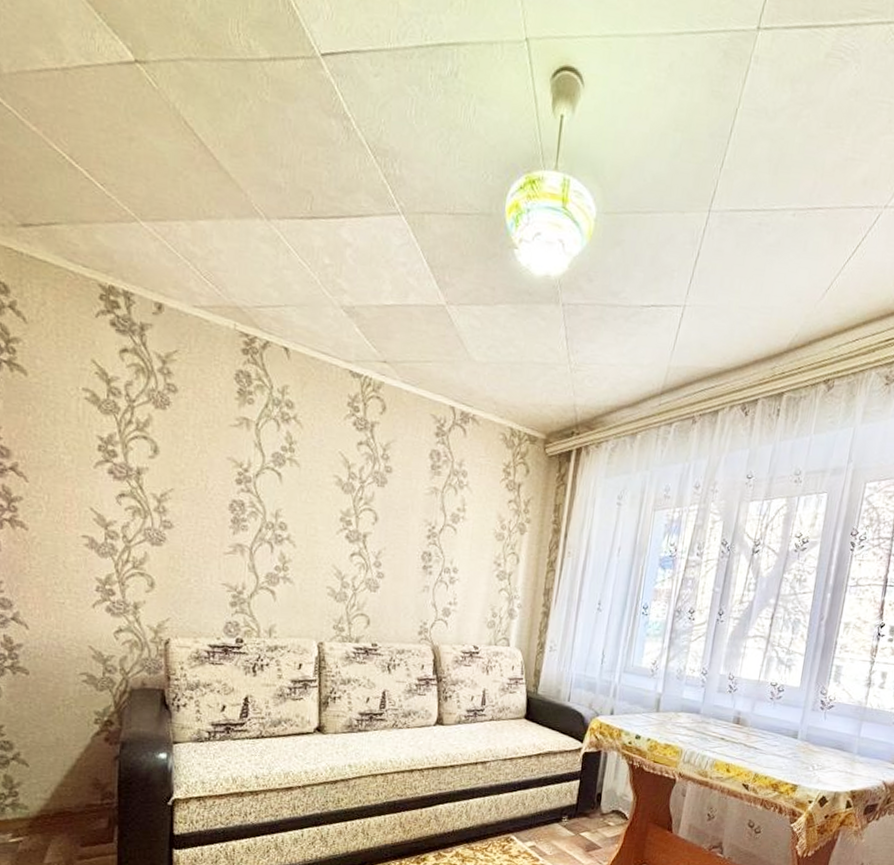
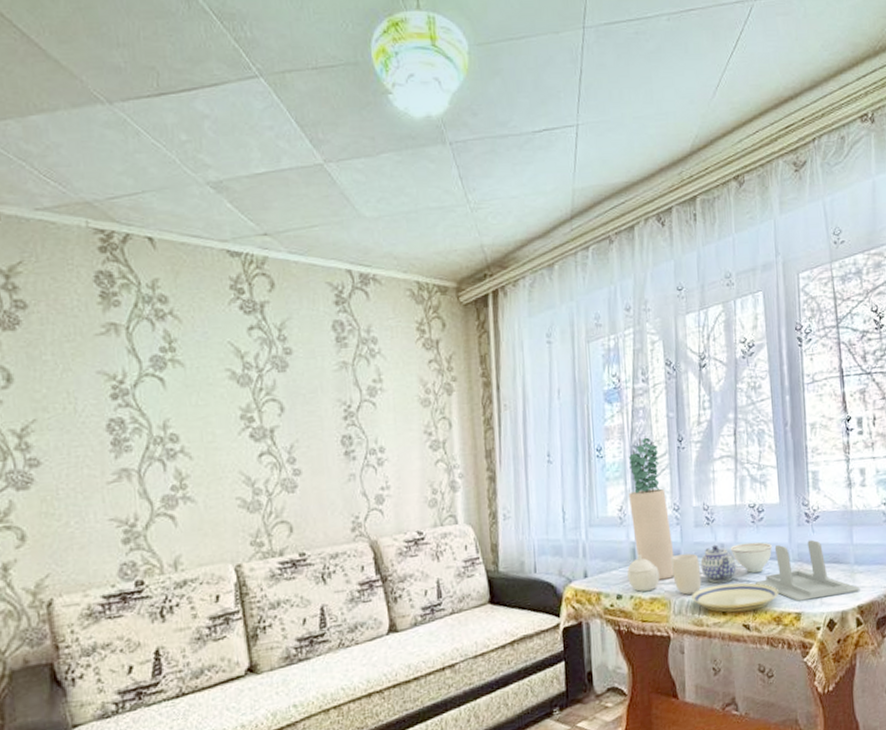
sugar bowl: none [648,705,678,738] -> present [627,554,660,592]
vase: none [660,604,699,731] -> present [629,436,674,580]
cup: none [688,712,716,748] -> present [670,553,702,595]
plate: none [701,745,781,774] -> present [690,582,779,613]
teapot: none [715,711,748,745] -> present [700,544,737,583]
bowl: none [745,714,785,743] -> present [730,542,773,574]
napkin holder: none [762,723,857,778] -> present [756,539,860,602]

